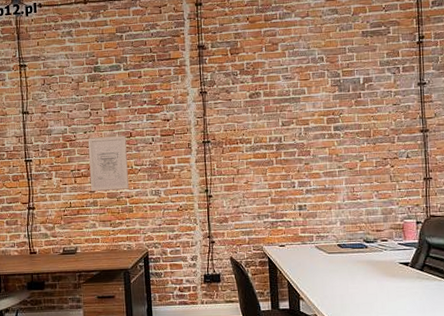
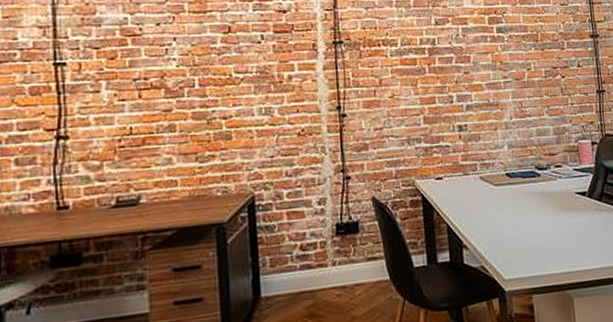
wall art: present [87,136,129,191] -> none [161,31,225,110]

